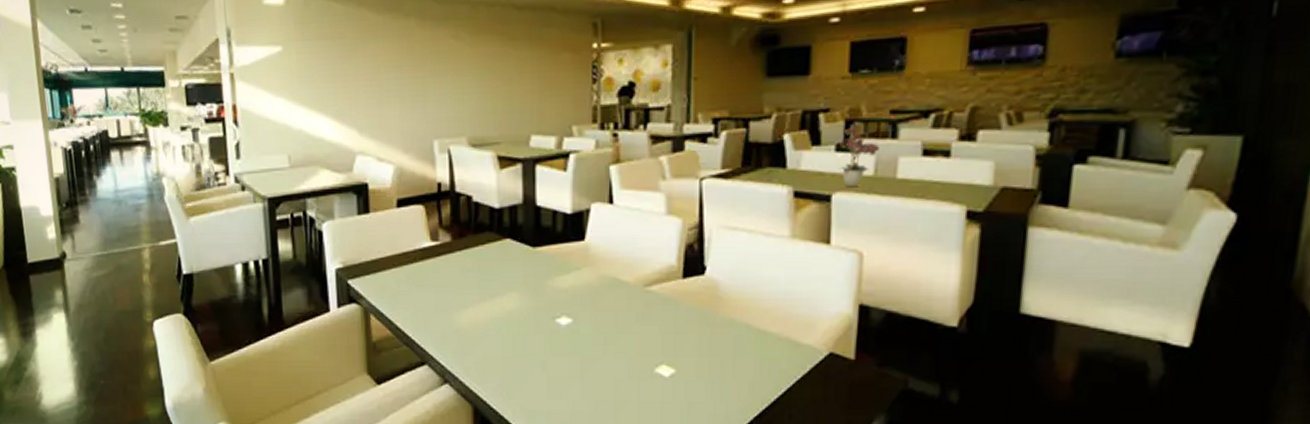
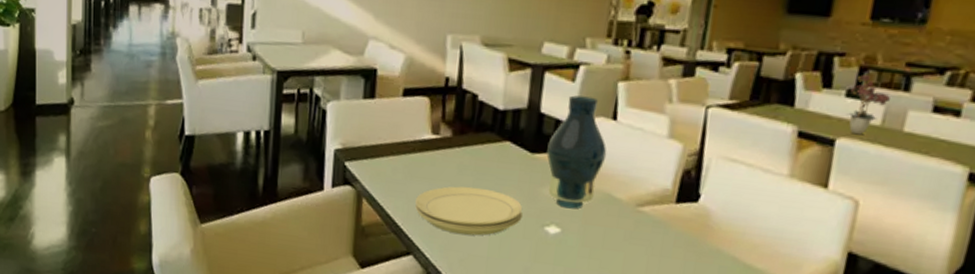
plate: none [422,288,532,337] -> present [414,186,523,236]
vase: none [548,184,608,298] -> present [546,95,607,209]

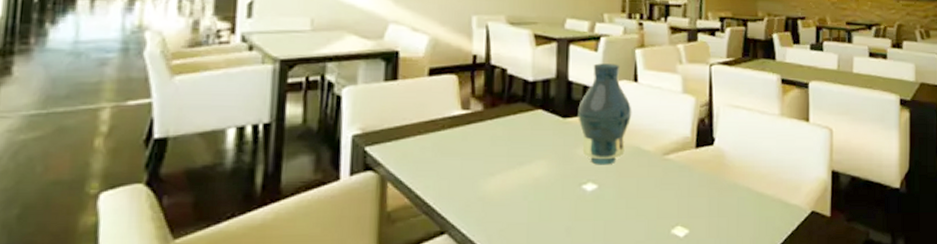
plate: present [414,186,523,236] -> none [447,156,560,204]
flower arrangement: present [846,75,891,135] -> none [813,33,841,78]

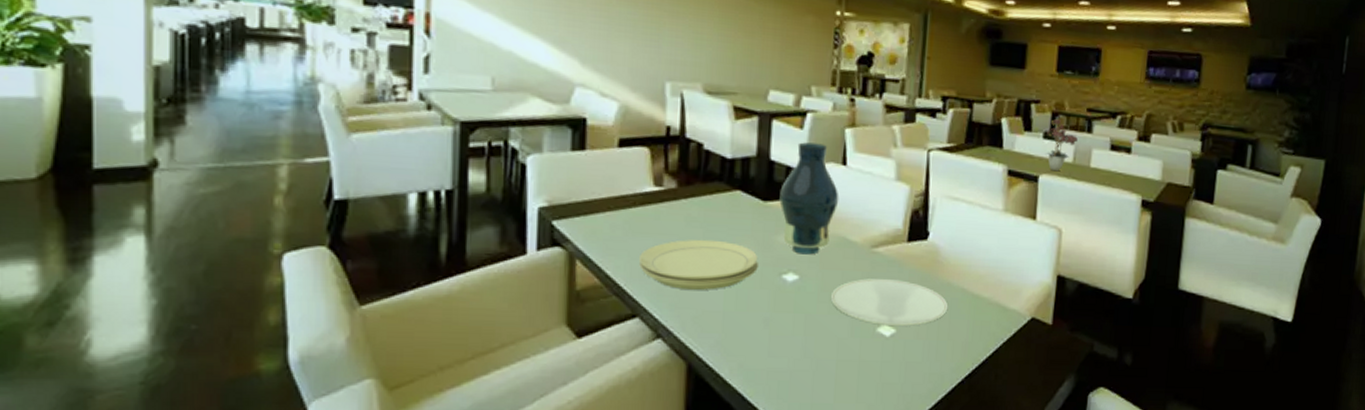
plate: none [447,156,560,204] -> present [638,239,758,290]
plate: none [627,183,736,227] -> present [830,278,948,326]
flower arrangement: none [813,33,841,78] -> present [1045,119,1079,172]

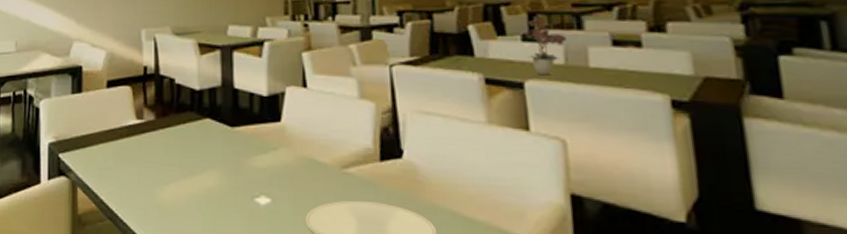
plate: present [638,239,758,290] -> none [126,165,231,214]
vase: present [779,142,839,255] -> none [246,69,304,178]

